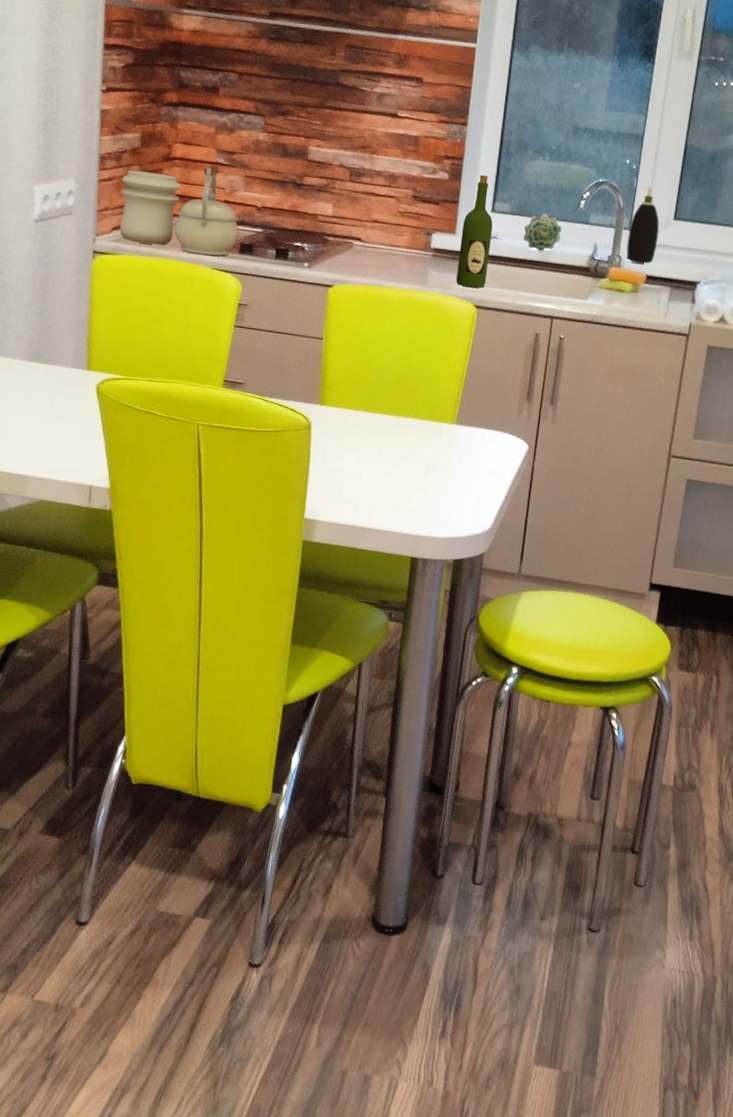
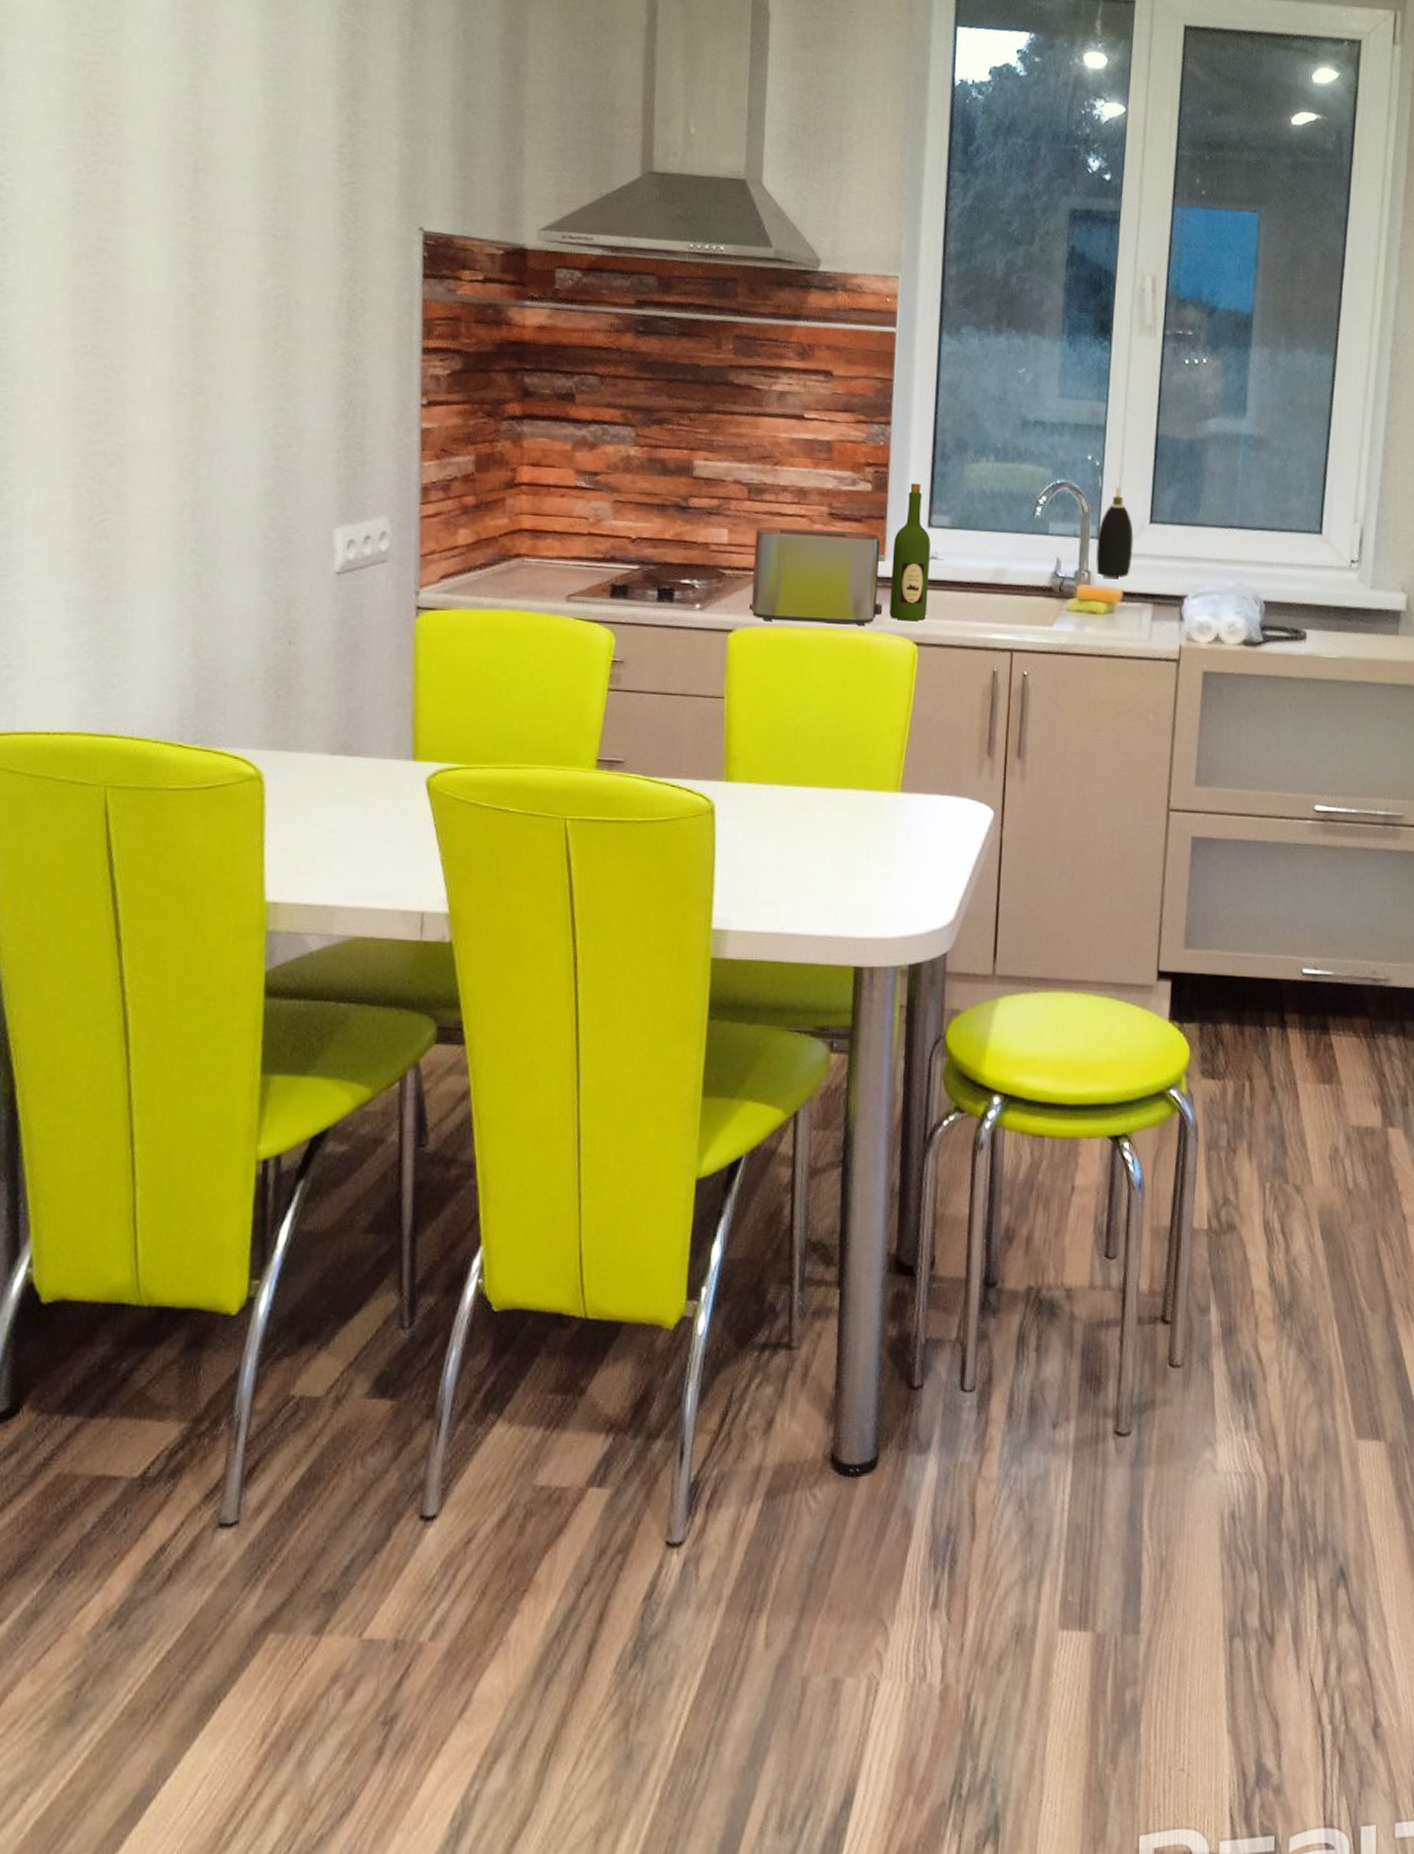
jar: present [119,170,181,245] -> none [451,501,531,594]
kettle: present [174,165,239,256] -> none [523,489,608,603]
toaster: none [345,203,456,289] -> present [748,526,886,625]
succulent plant: present [523,214,562,252] -> none [969,525,1016,572]

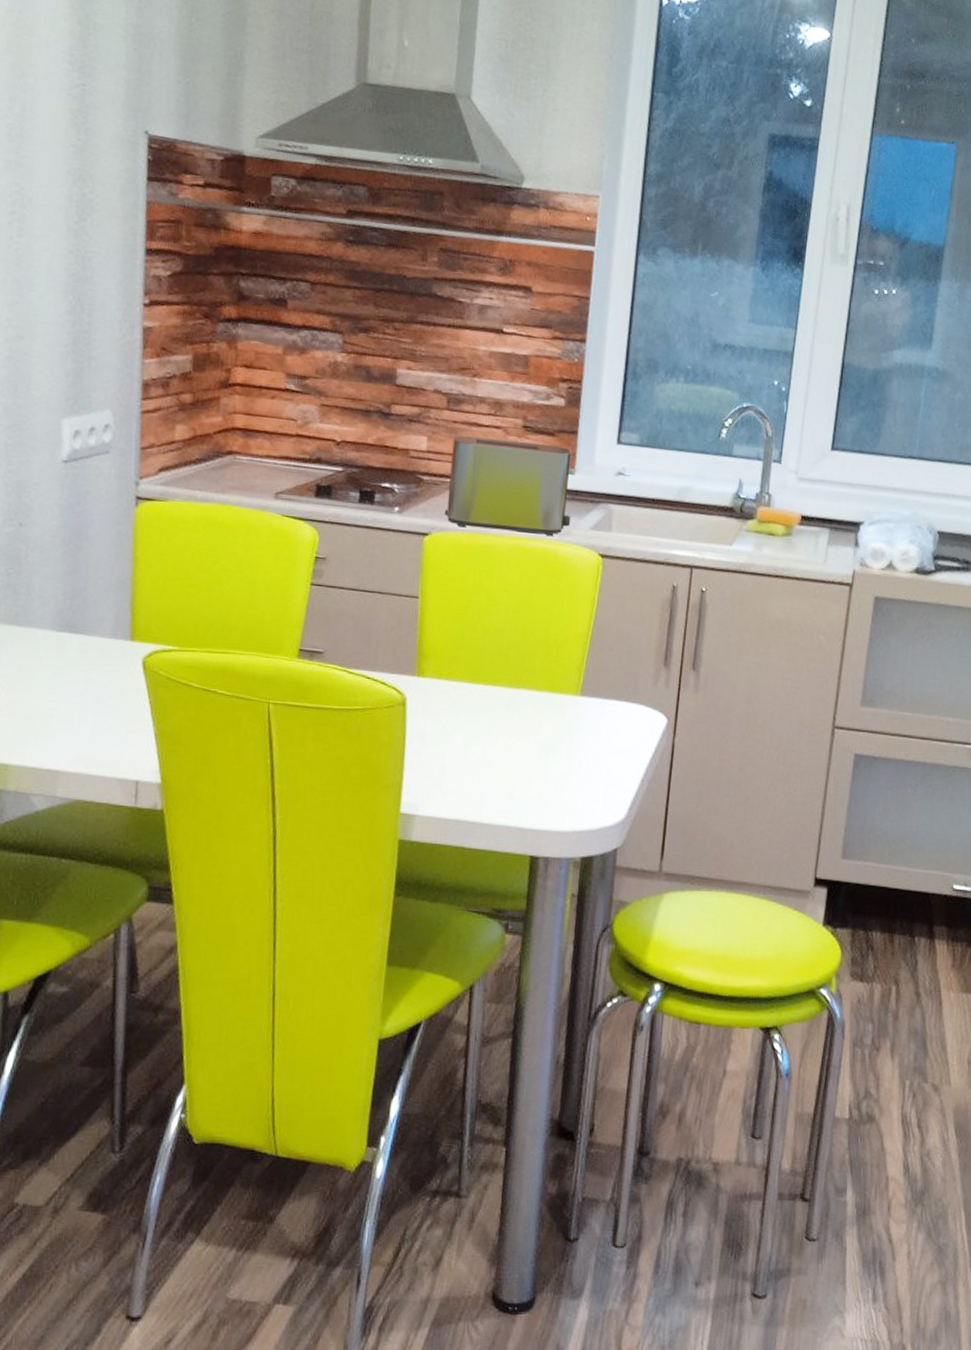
wine bottle: present [889,482,931,621] -> none [577,400,619,534]
soap dispenser: present [1096,486,1134,578] -> none [776,412,815,502]

